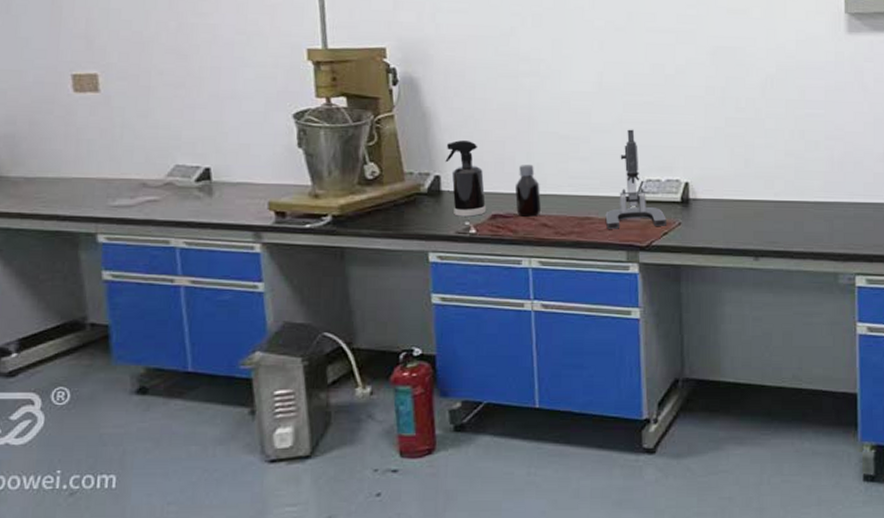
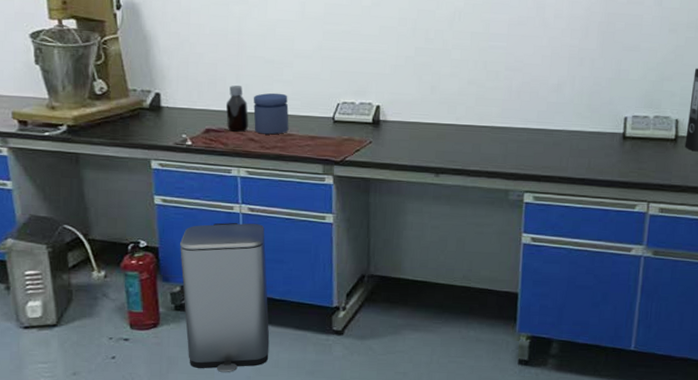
spray bottle: present [445,140,487,217] -> none [164,62,201,130]
pedal bin: none [461,321,568,508] -> present [180,222,270,373]
jar: none [546,171,587,219] -> present [253,92,289,135]
microscope: present [605,129,666,229] -> none [305,56,359,145]

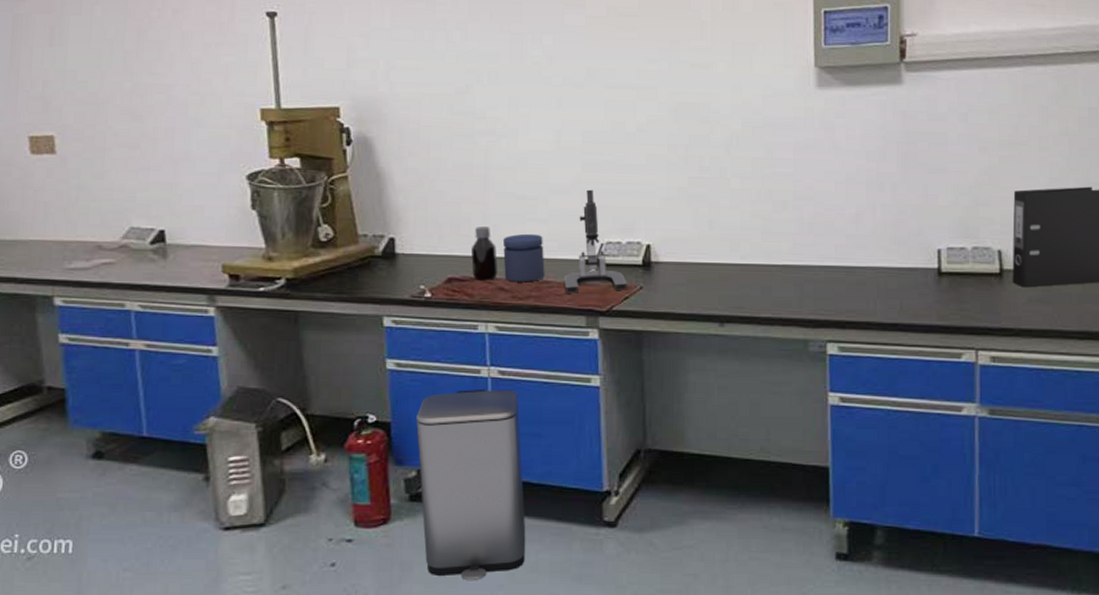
microscope: none [305,56,359,145] -> present [564,189,627,293]

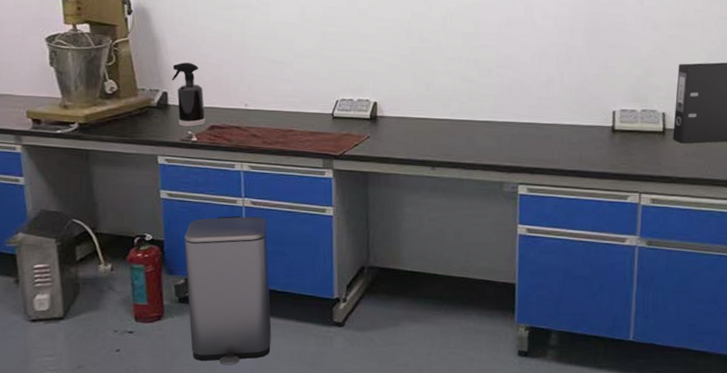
spray bottle: none [400,202,442,280] -> present [171,62,206,127]
bottle: present [470,227,498,280] -> none [229,84,252,128]
jar: present [502,233,545,283] -> none [255,91,290,131]
microscope: present [564,189,627,293] -> none [305,55,357,140]

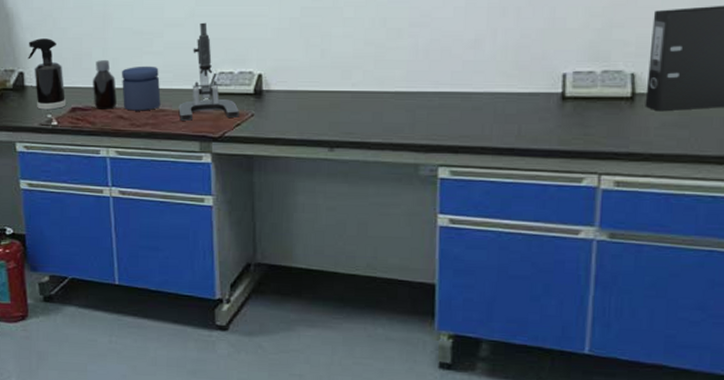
pedal bin: present [184,215,272,366] -> none [48,206,146,371]
bottle: none [229,84,252,128] -> present [92,60,117,109]
jar: none [255,91,290,131] -> present [121,66,161,111]
microscope: none [305,55,357,140] -> present [178,22,239,121]

